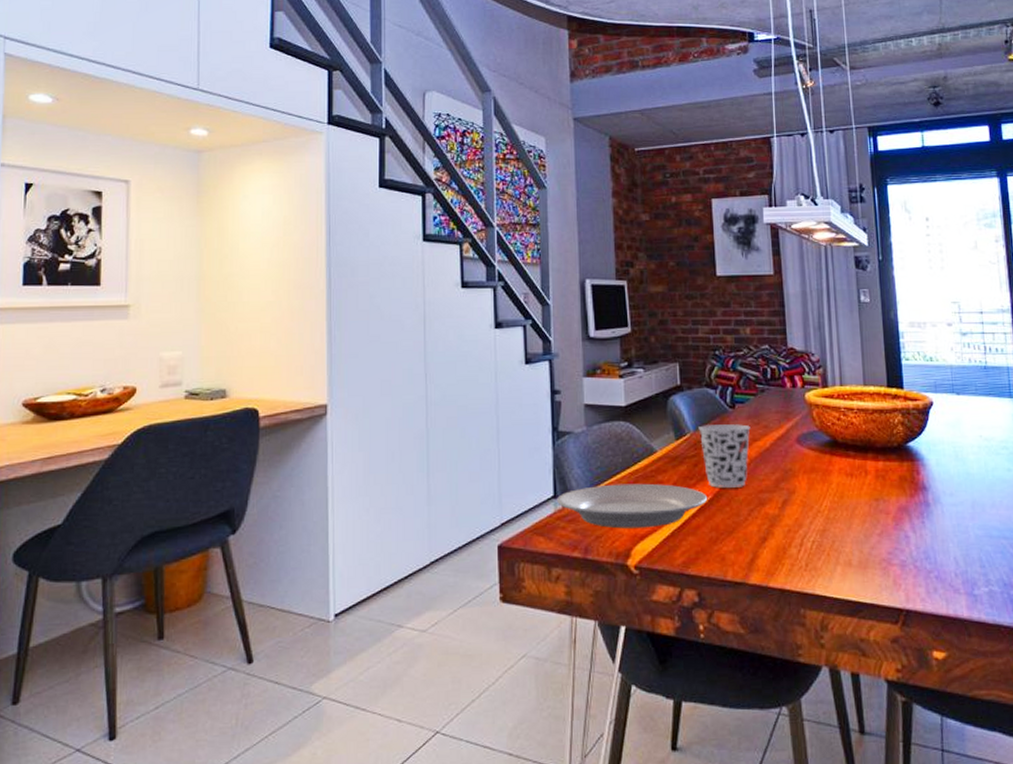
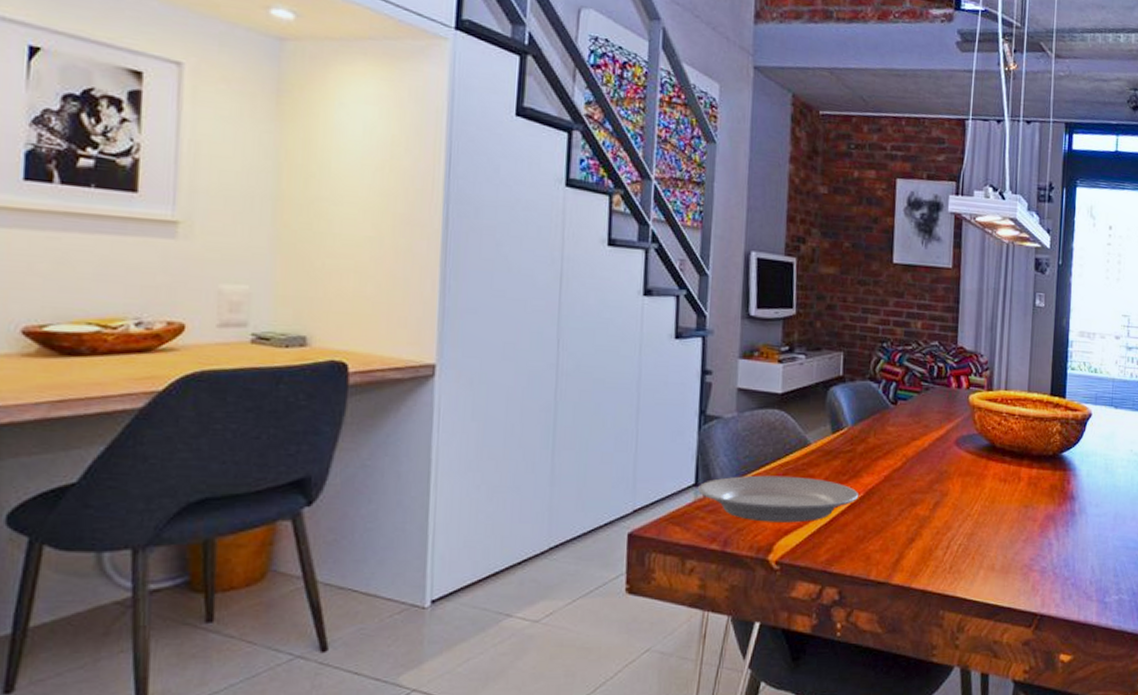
cup: present [698,424,751,488] -> none [857,420,911,486]

